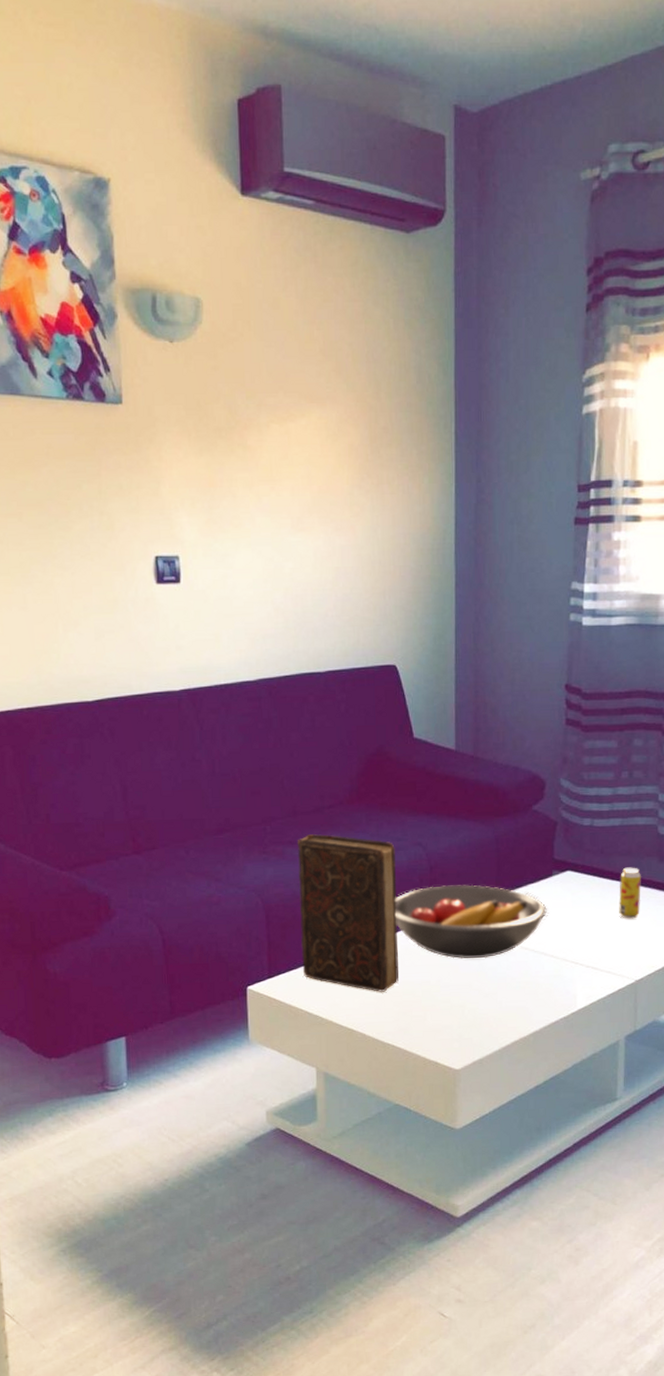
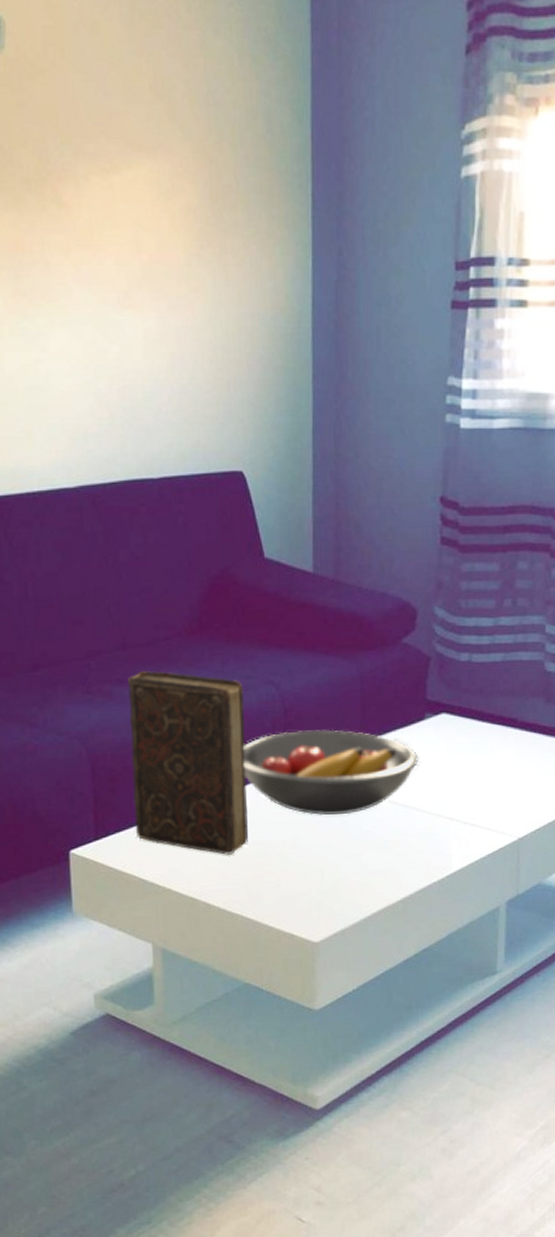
beverage can: present [619,867,641,919] -> none [500,709,525,769]

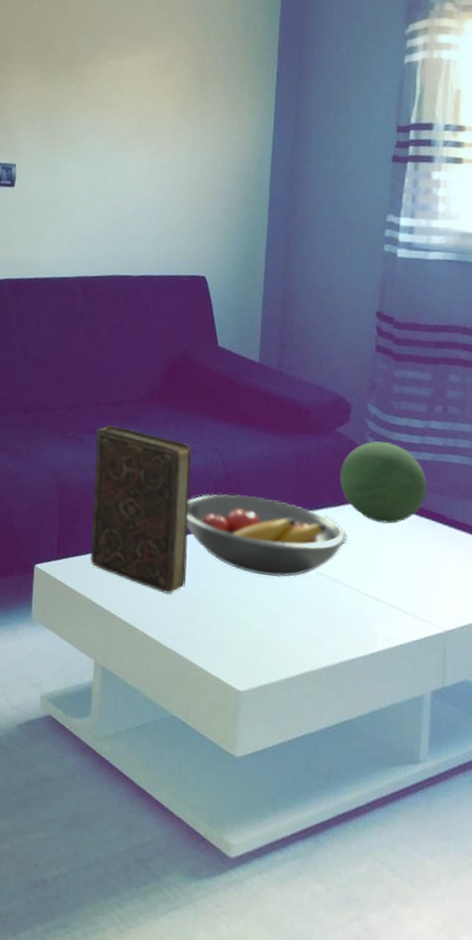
decorative orb: none [408,647,497,737] -> present [340,441,427,524]

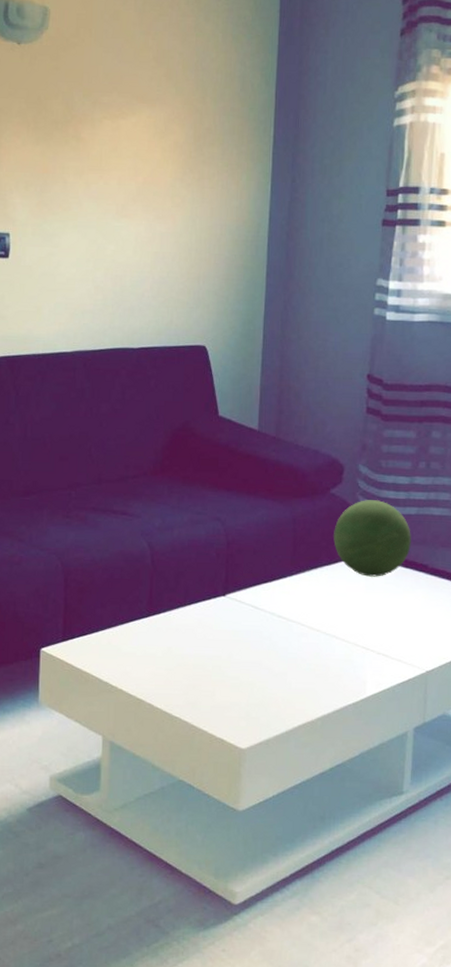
book: present [90,425,192,594] -> none [96,502,194,664]
fruit bowl: present [187,493,347,578] -> none [191,561,340,638]

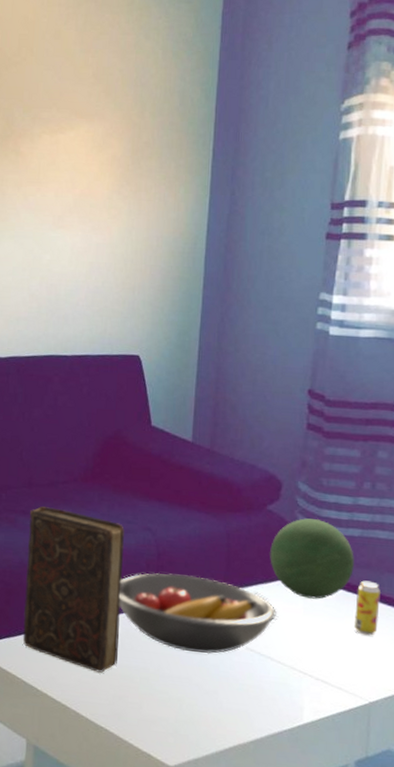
book: none [96,502,194,664] -> present [22,506,124,673]
fruit bowl: none [191,561,340,638] -> present [119,572,276,654]
beverage can: none [412,556,435,609] -> present [354,580,380,636]

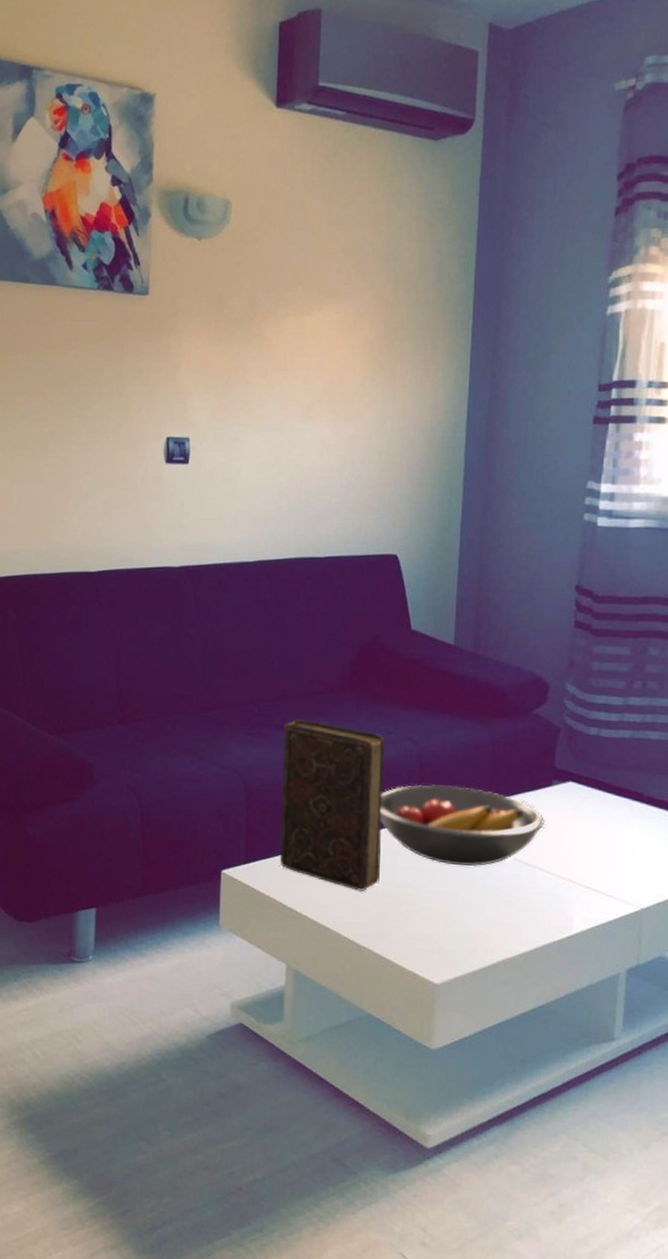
decorative orb: present [270,518,354,599] -> none [537,721,625,805]
beverage can: present [354,580,380,636] -> none [625,783,652,841]

